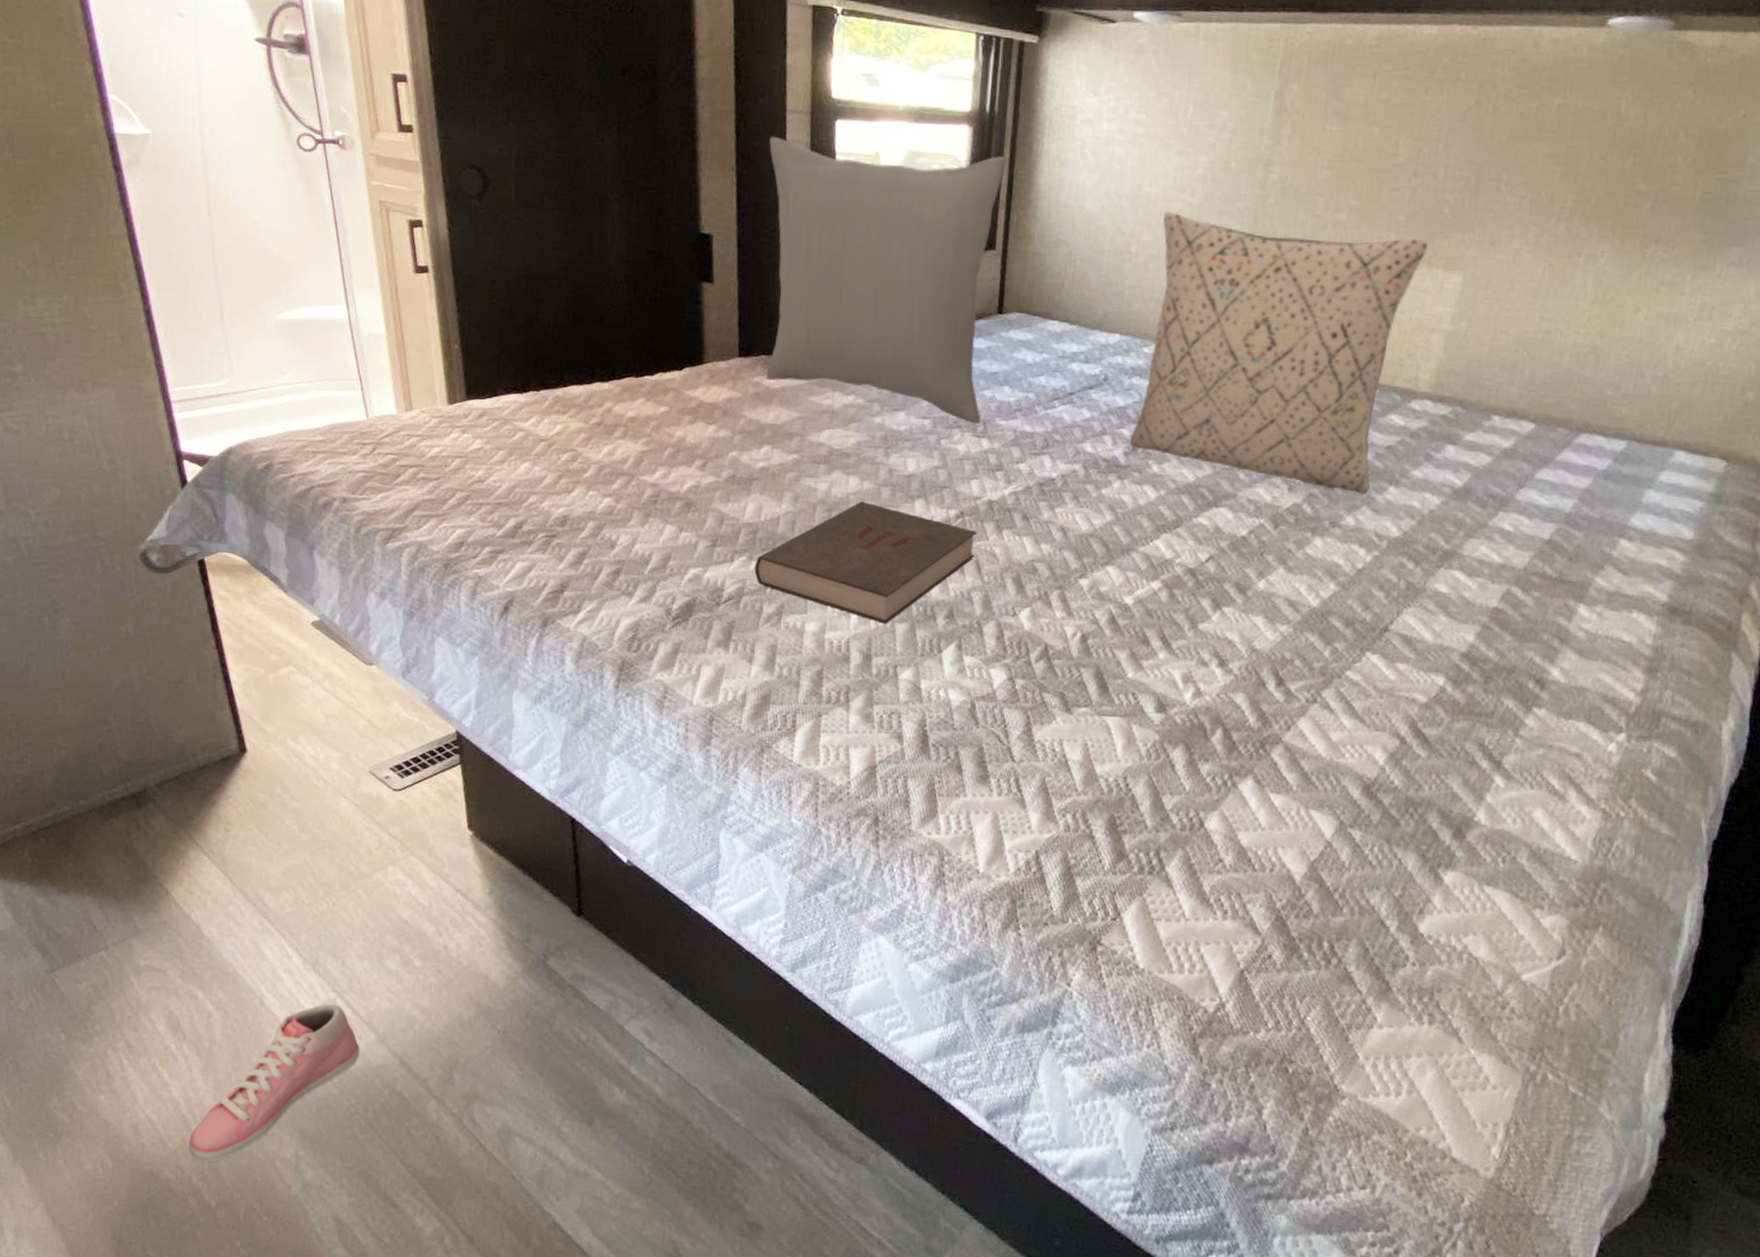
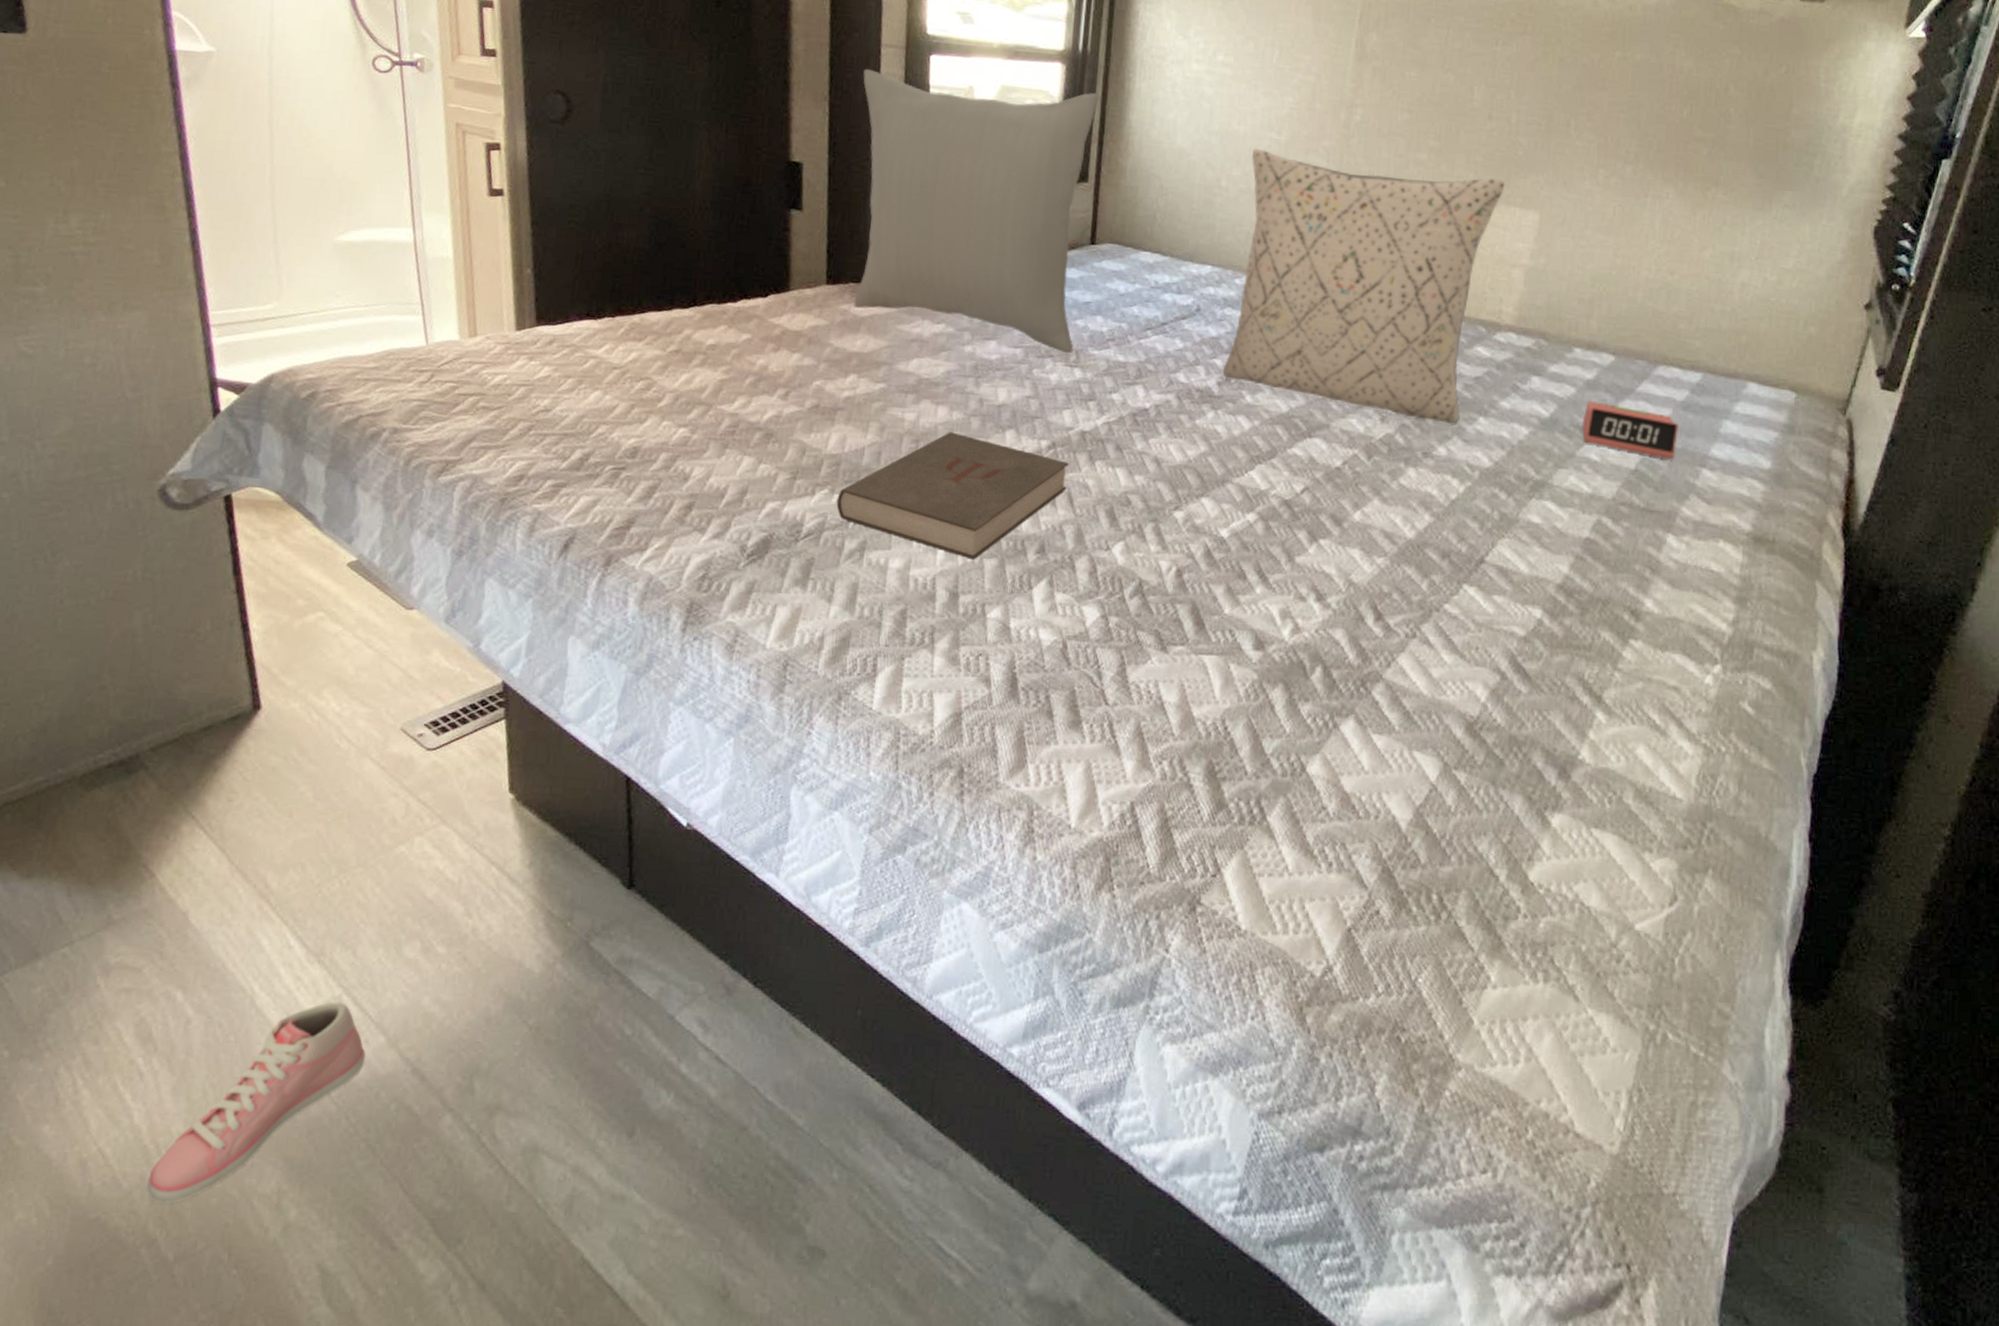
alarm clock: none [1496,470,1598,530] -> present [1582,401,1678,460]

